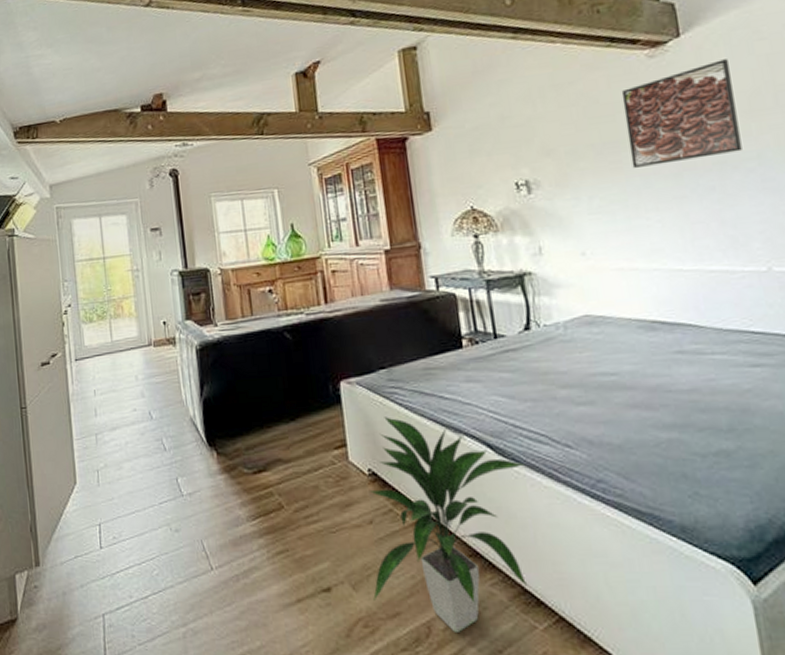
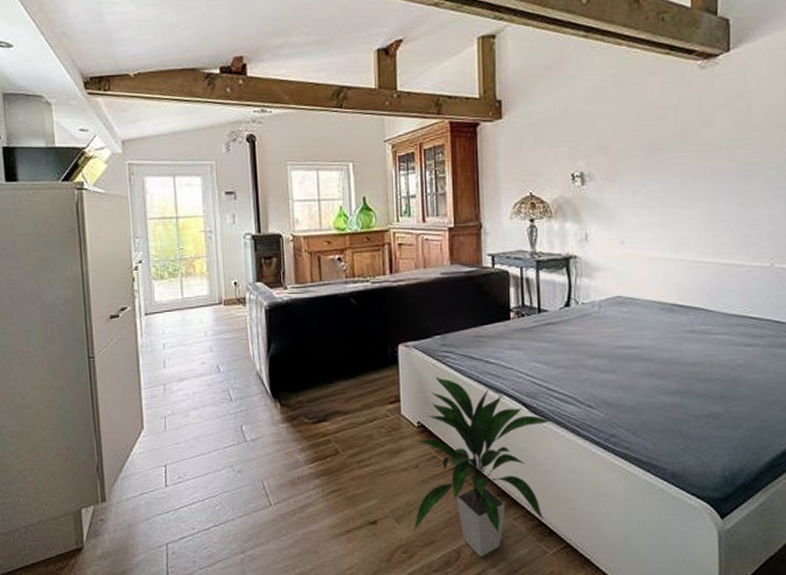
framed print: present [621,59,742,168] -> none [673,76,766,168]

